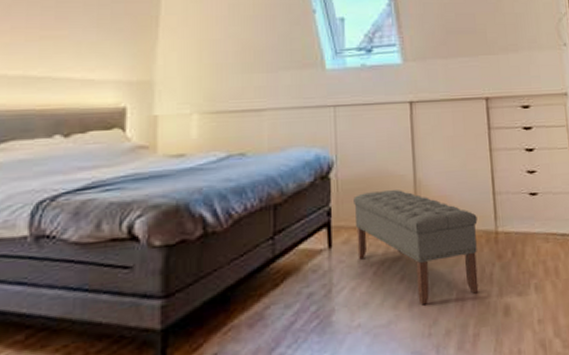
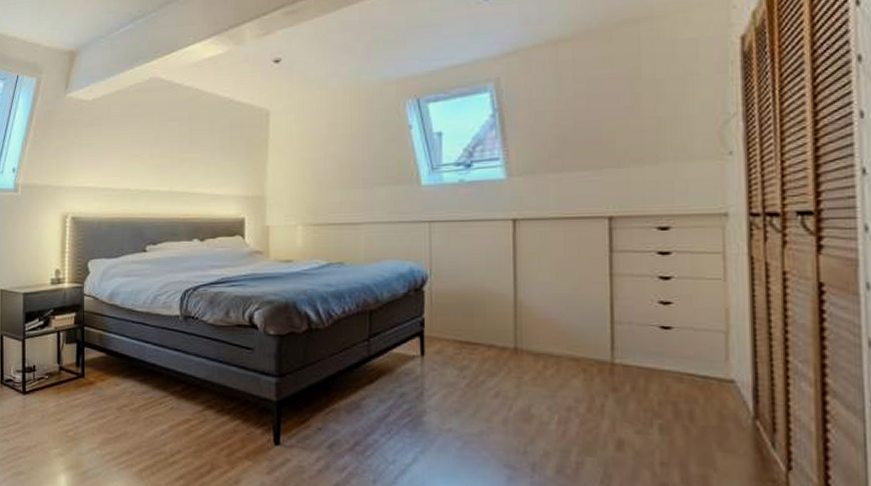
bench: present [353,190,479,306] -> none [447,308,589,424]

